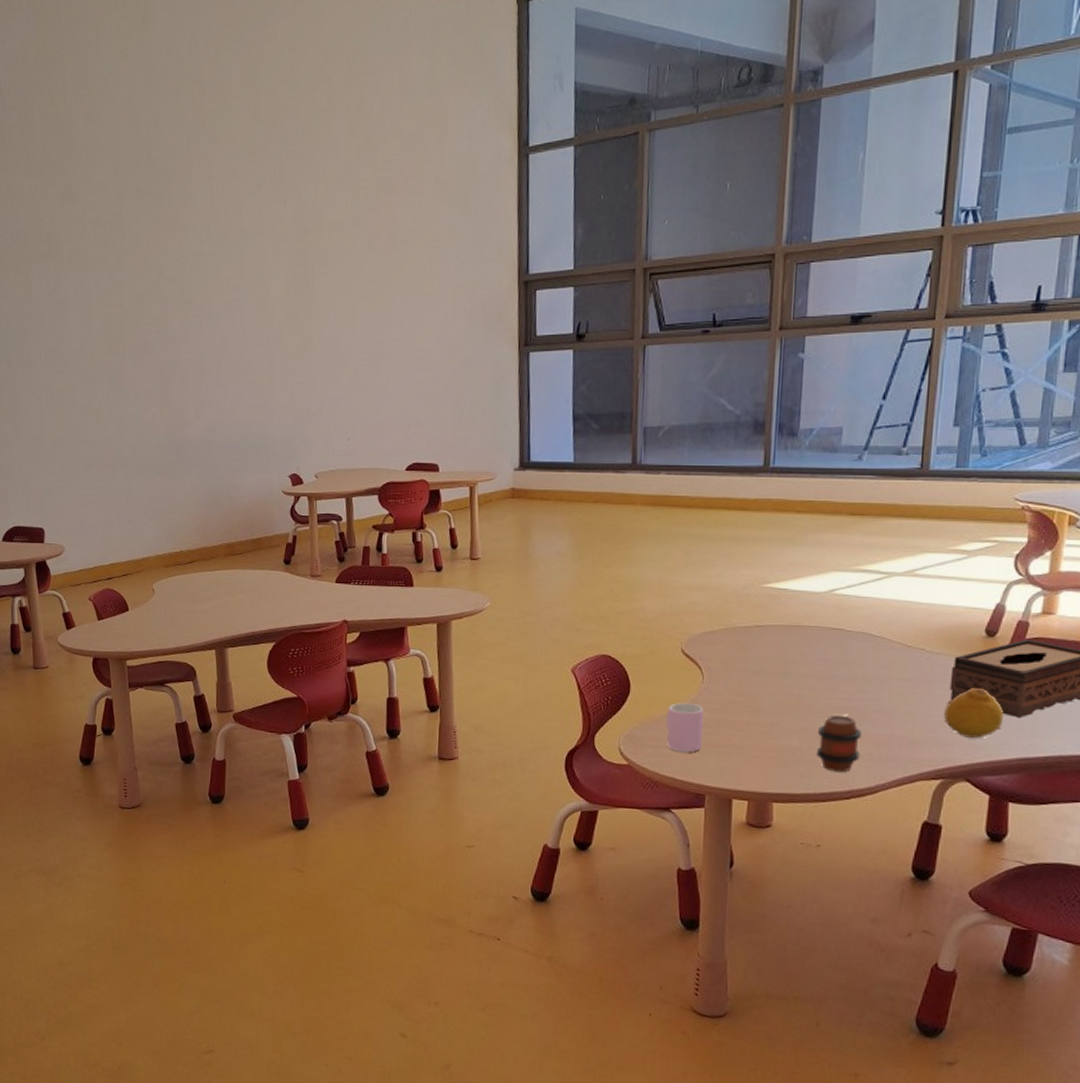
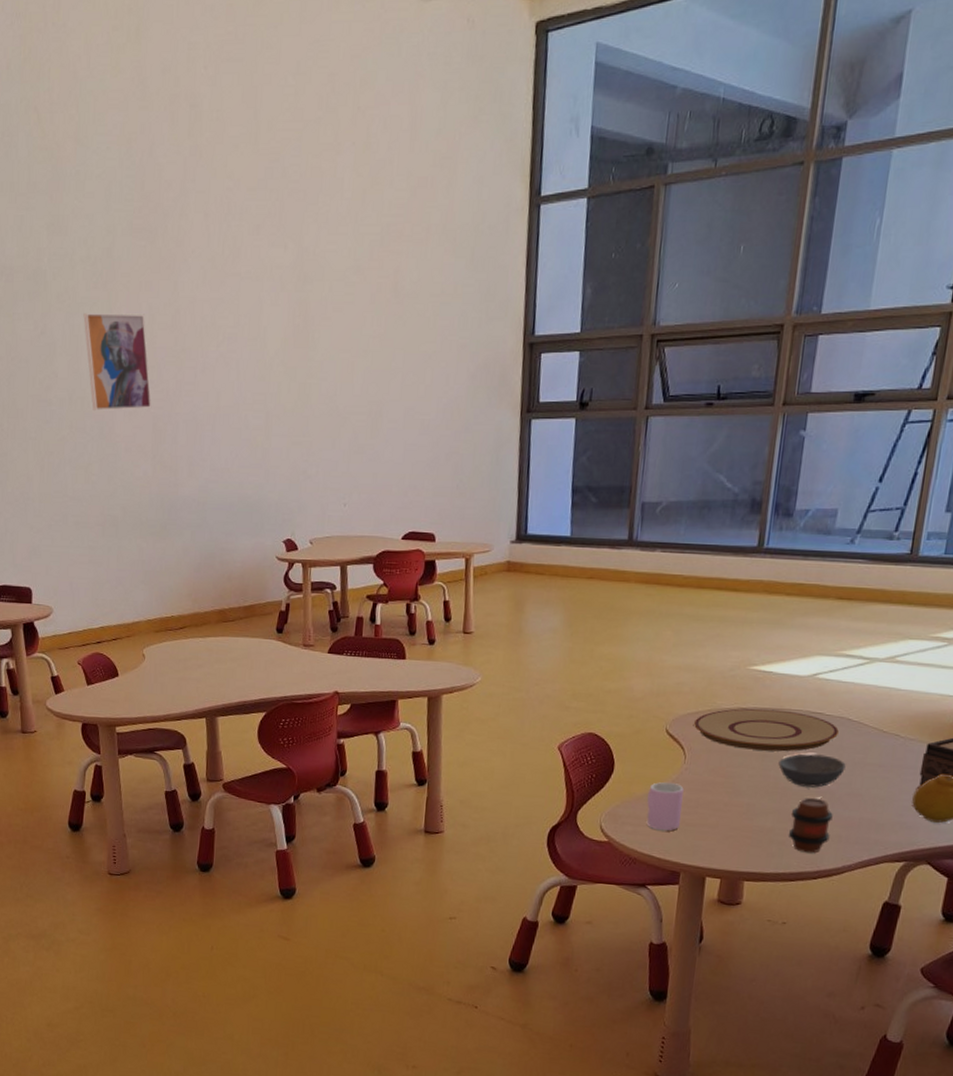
wall art: none [94,269,160,359] -> present [83,313,152,411]
plate: none [710,626,861,669] -> present [694,708,839,752]
bowl: none [800,670,871,705] -> present [778,753,846,788]

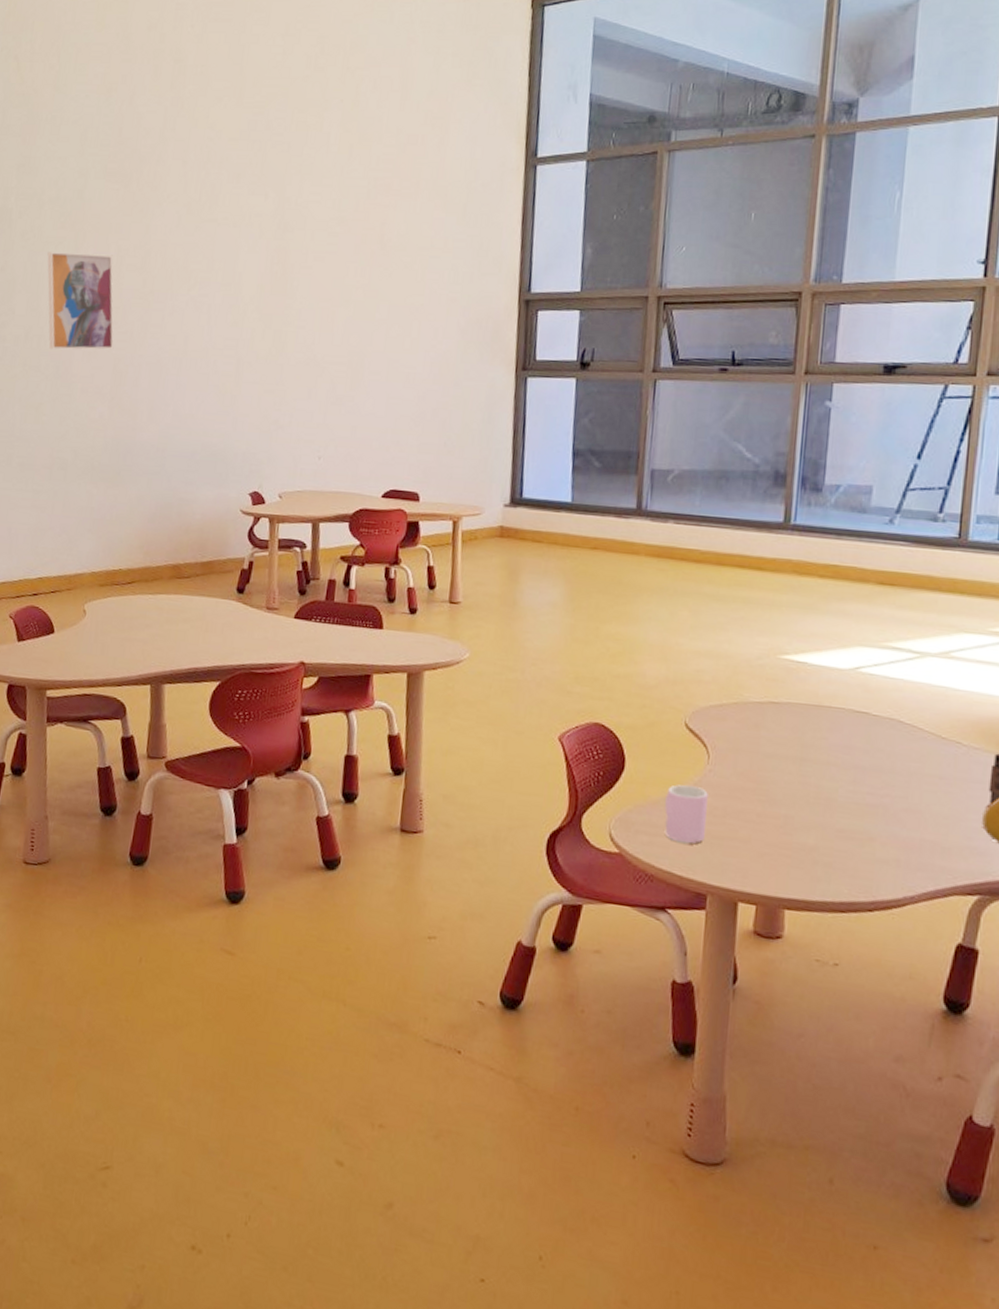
plate: present [694,708,839,752] -> none [718,702,889,756]
bowl: present [778,753,846,788] -> none [819,758,900,801]
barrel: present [788,797,833,853] -> none [835,811,888,880]

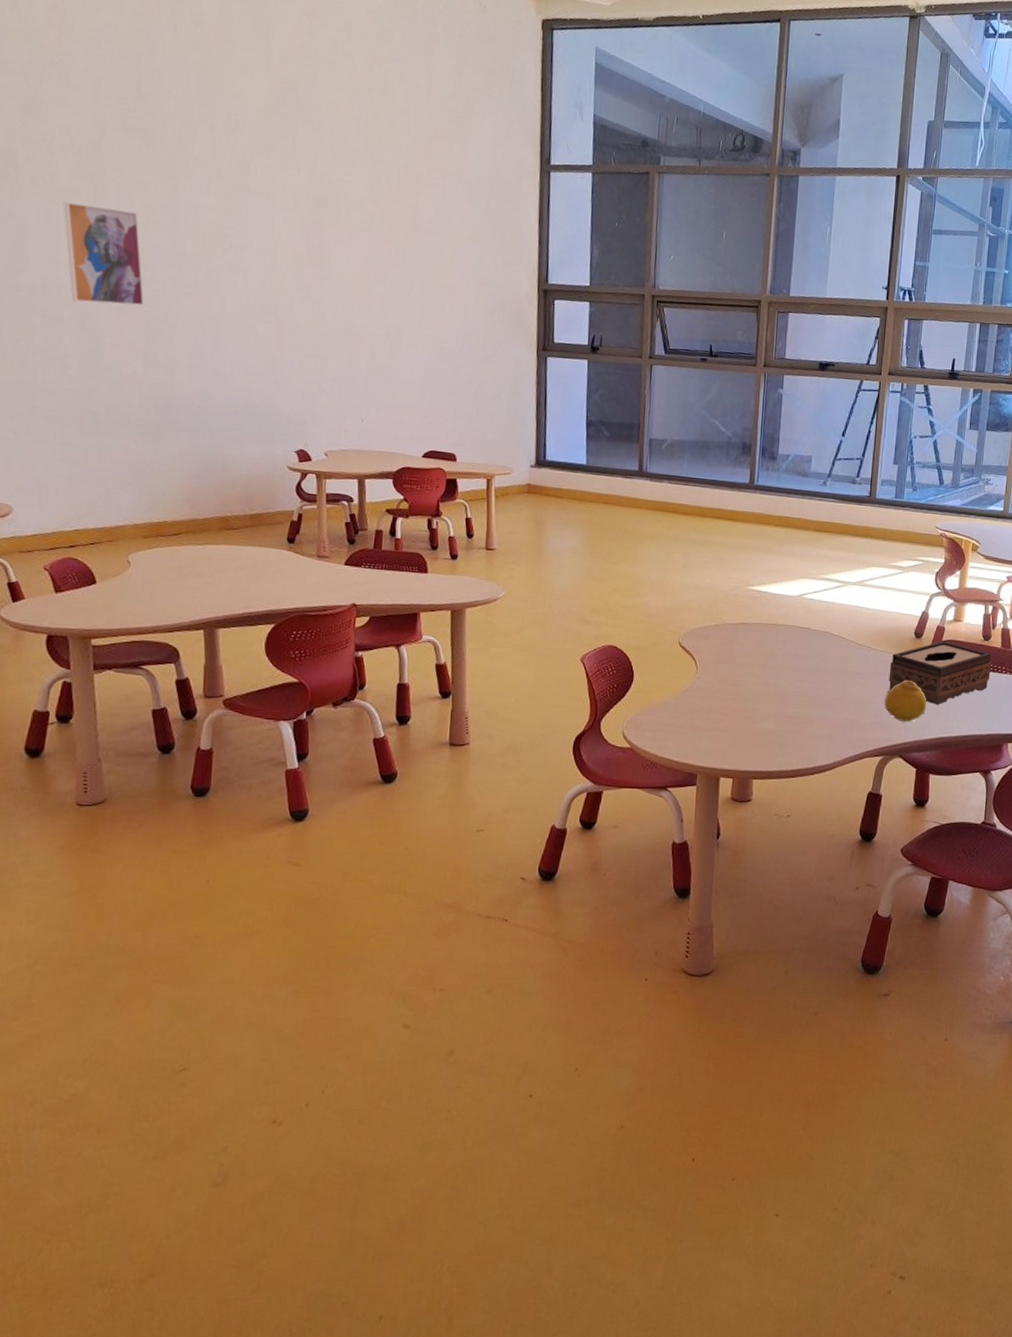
cup: present [664,784,708,844] -> none [665,690,697,736]

